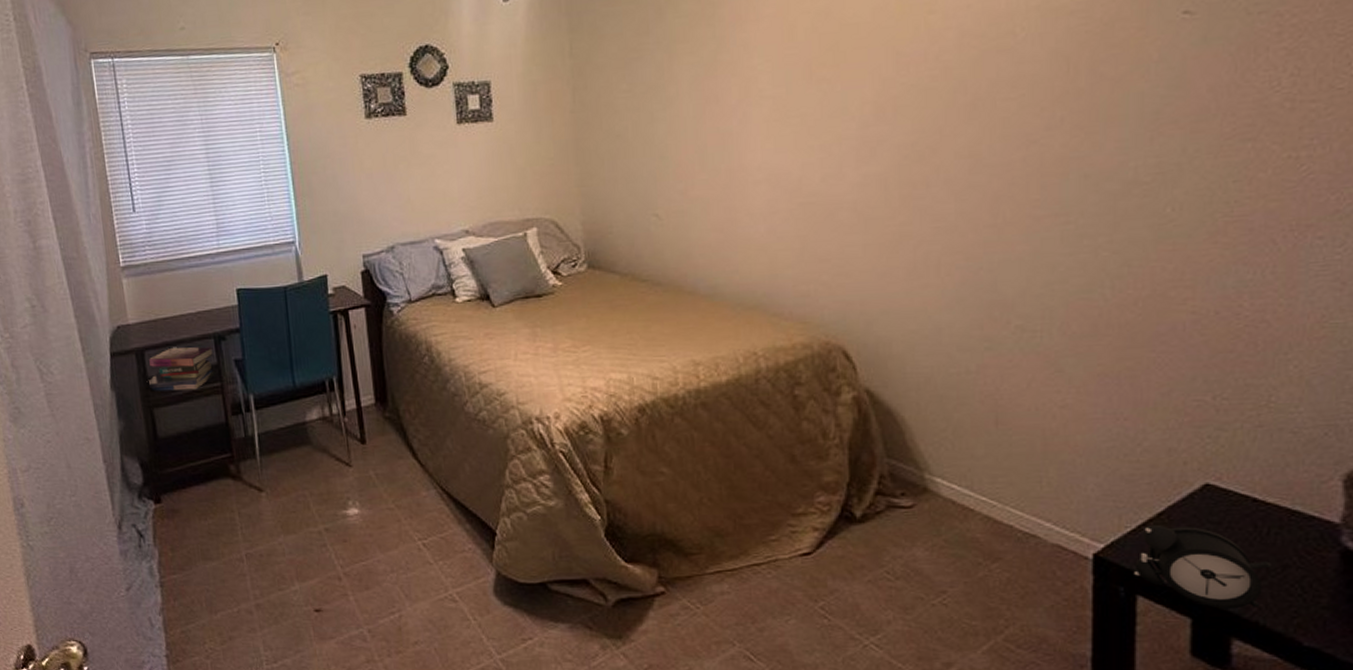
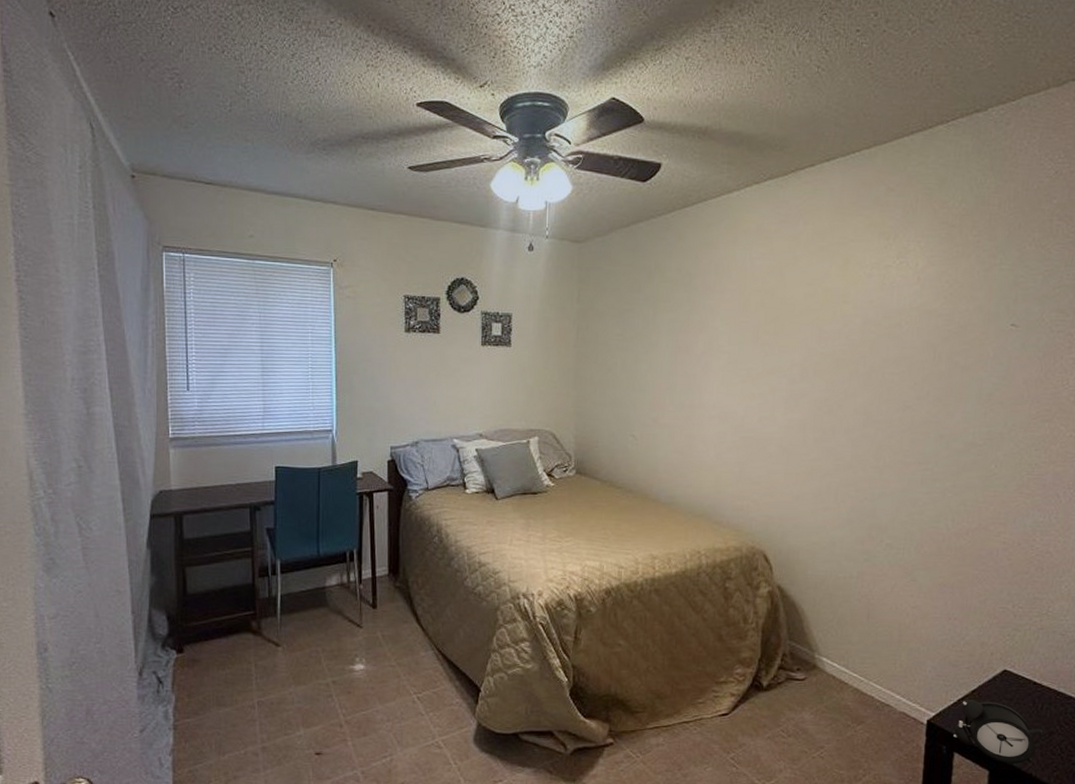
books: present [146,346,215,392] -> none [181,513,247,553]

